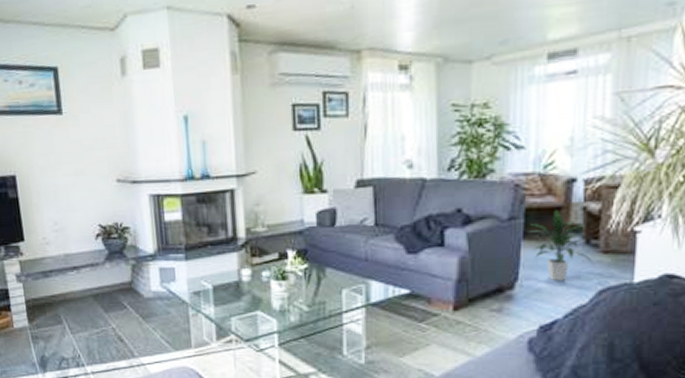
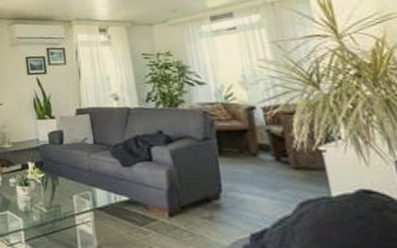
indoor plant: present [530,210,594,282] -> none [223,132,289,194]

